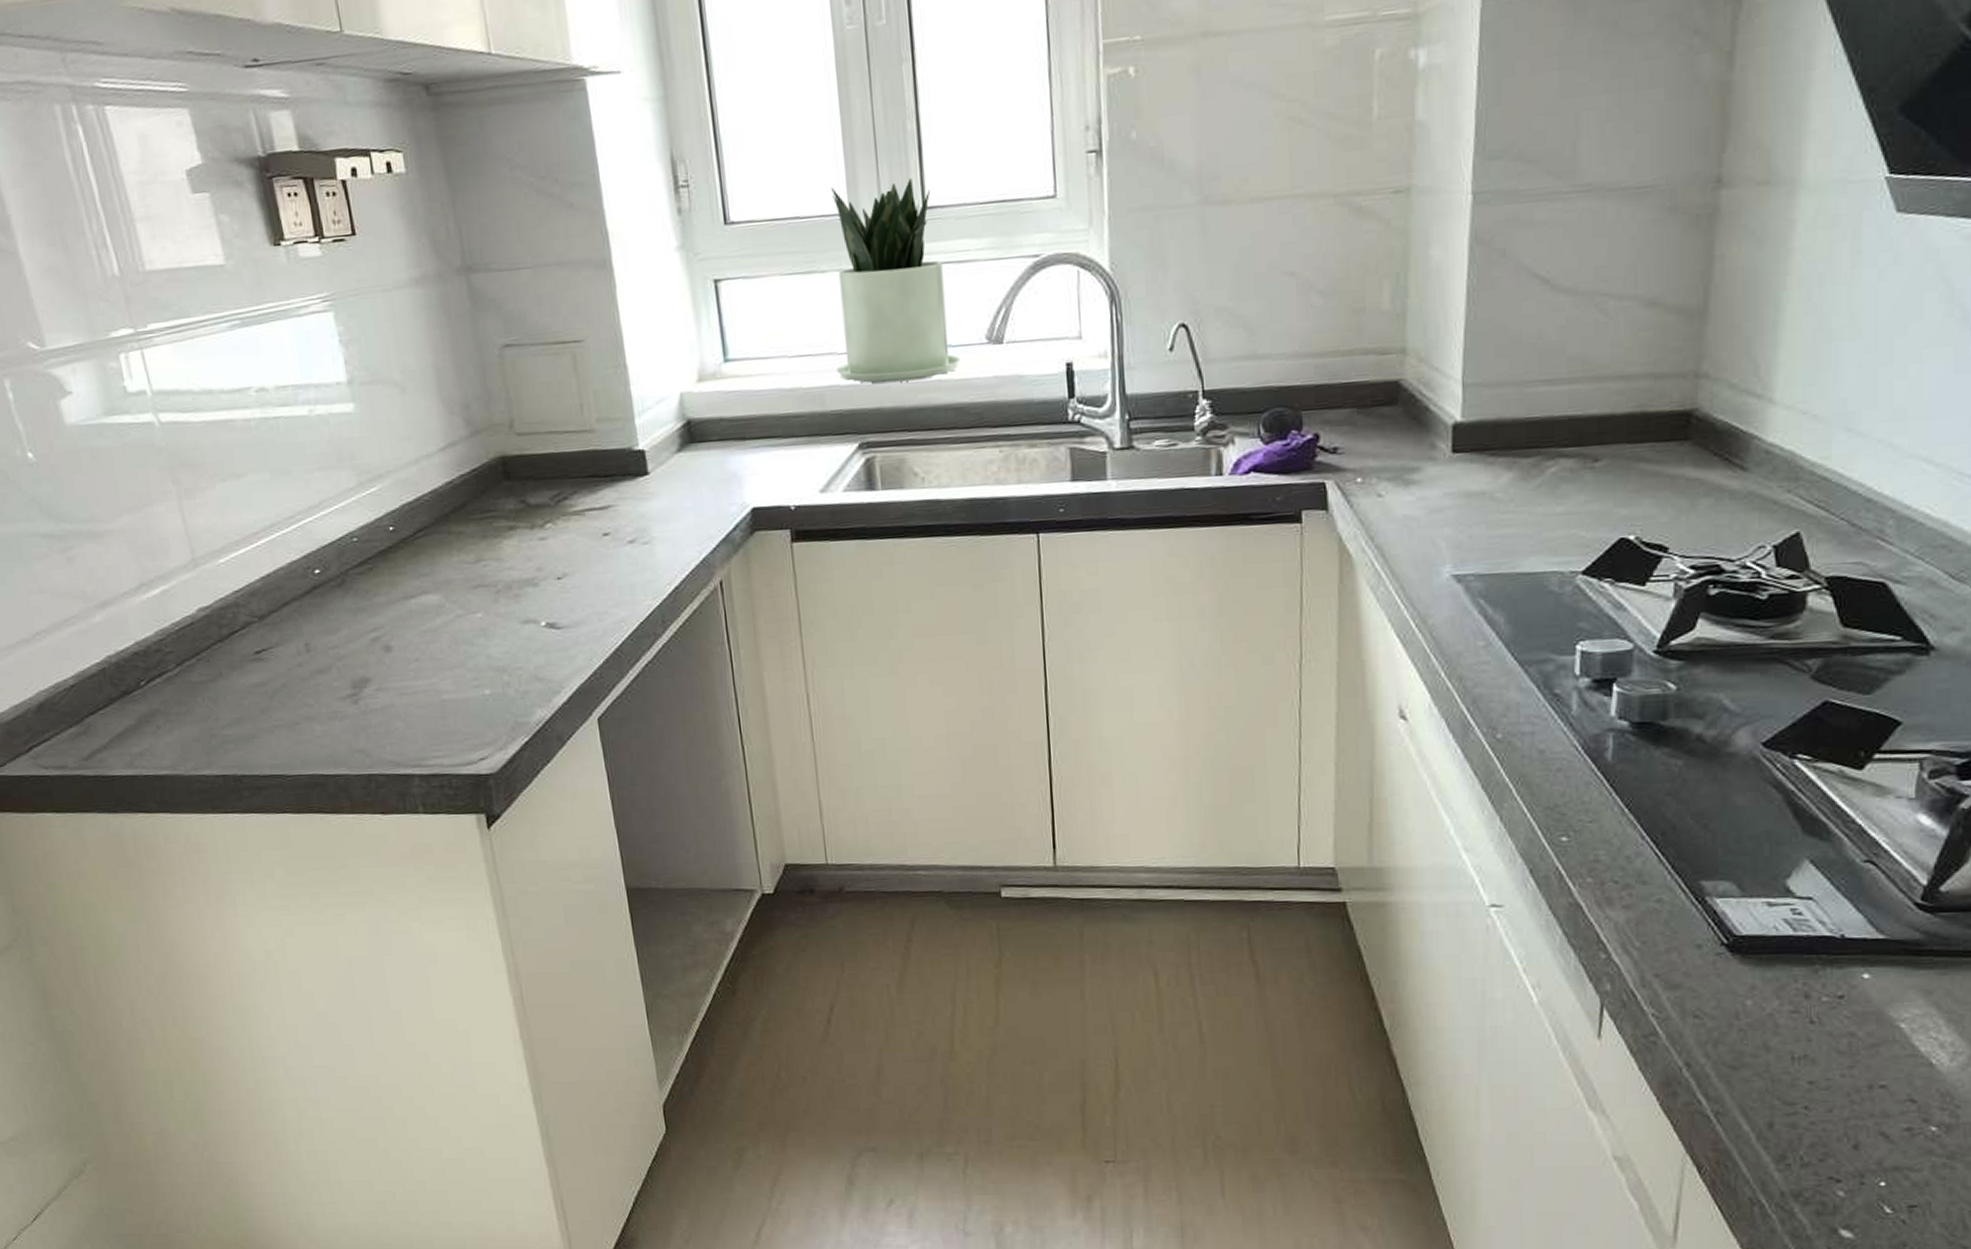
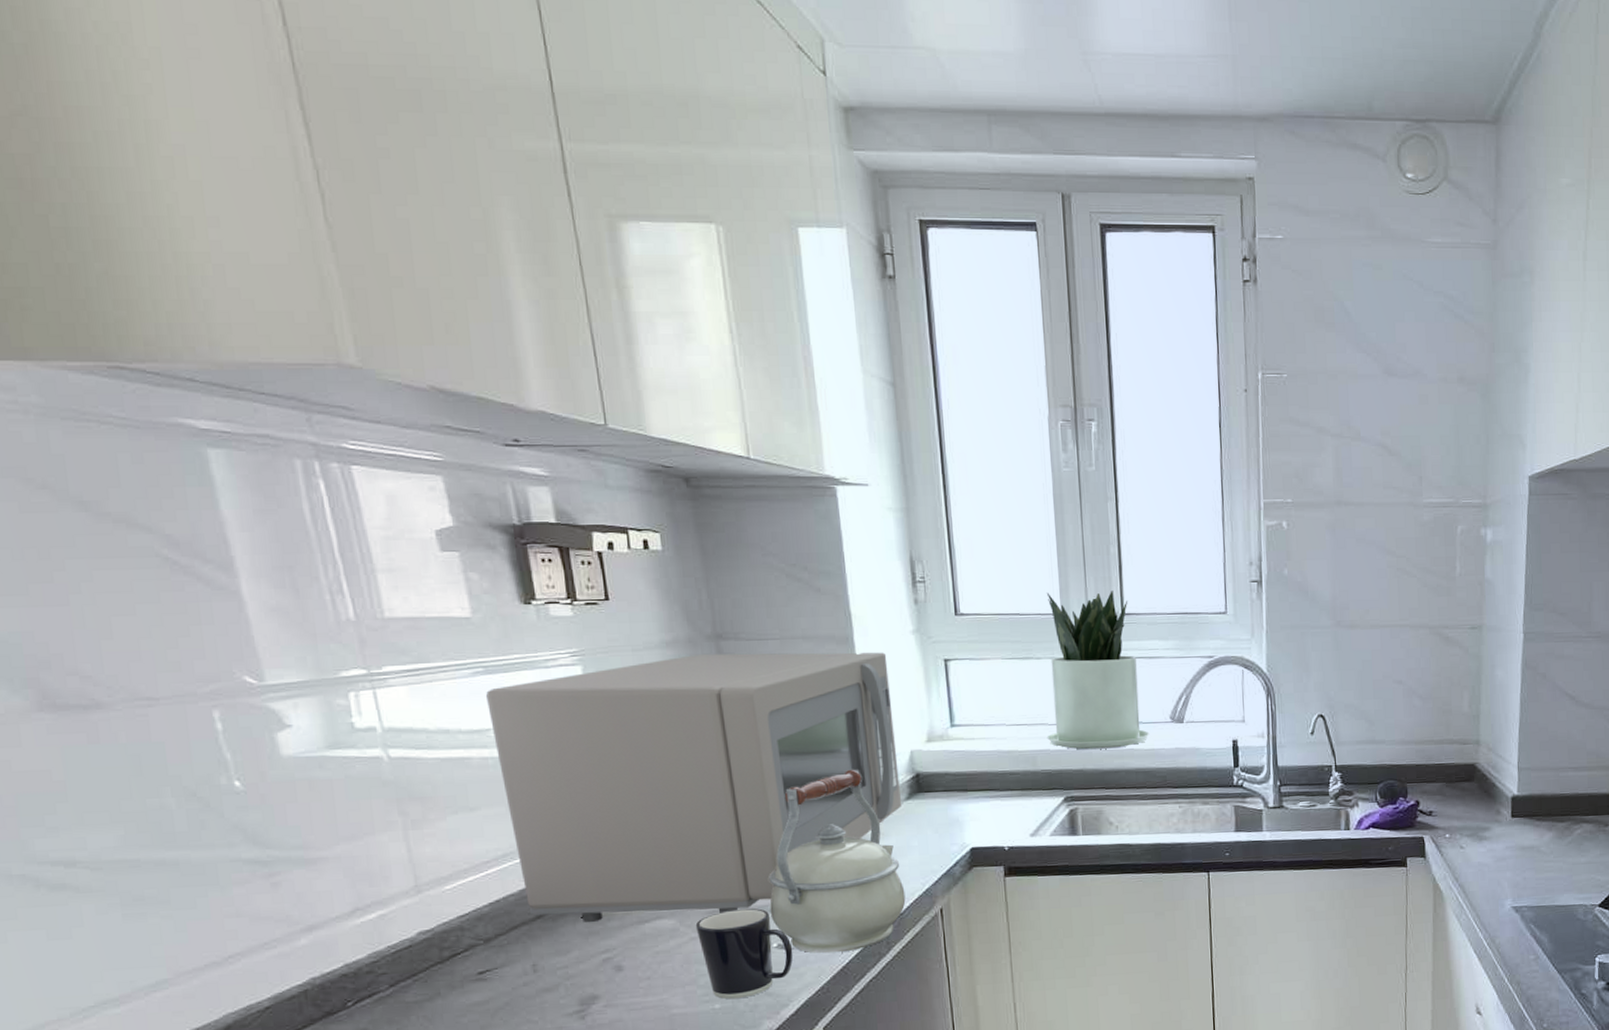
microwave: none [243,276,673,599] -> present [485,652,902,923]
mug: none [461,581,563,685] -> present [695,908,793,1000]
kettle: none [533,417,681,634] -> present [768,769,906,954]

